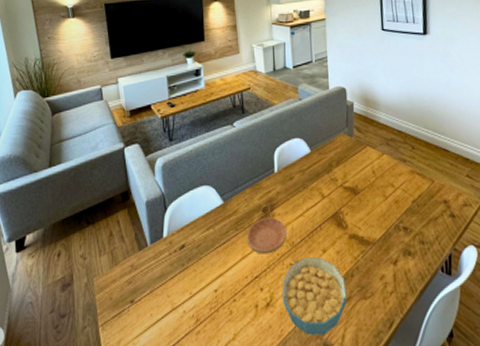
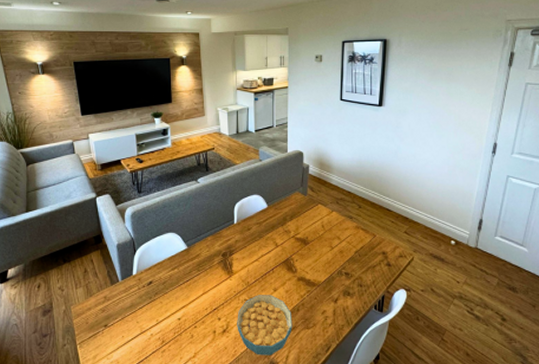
saucer: present [246,217,287,254] -> none [207,261,243,291]

